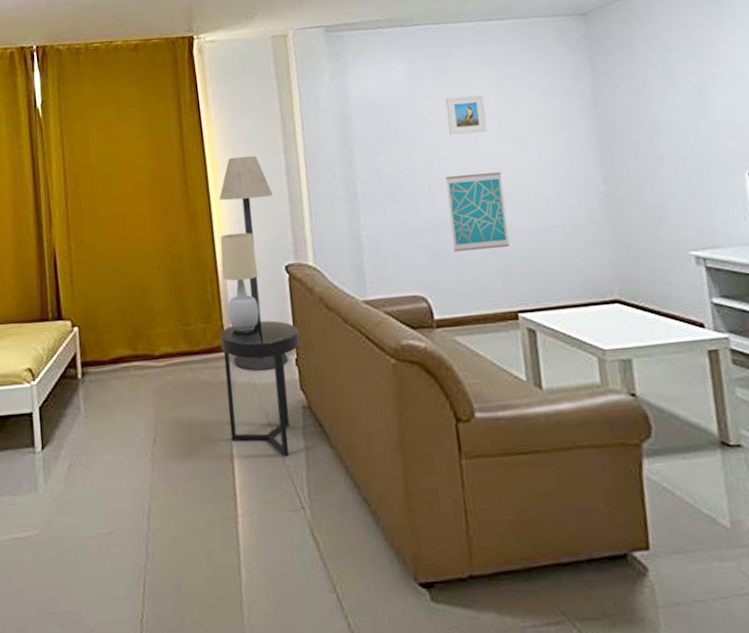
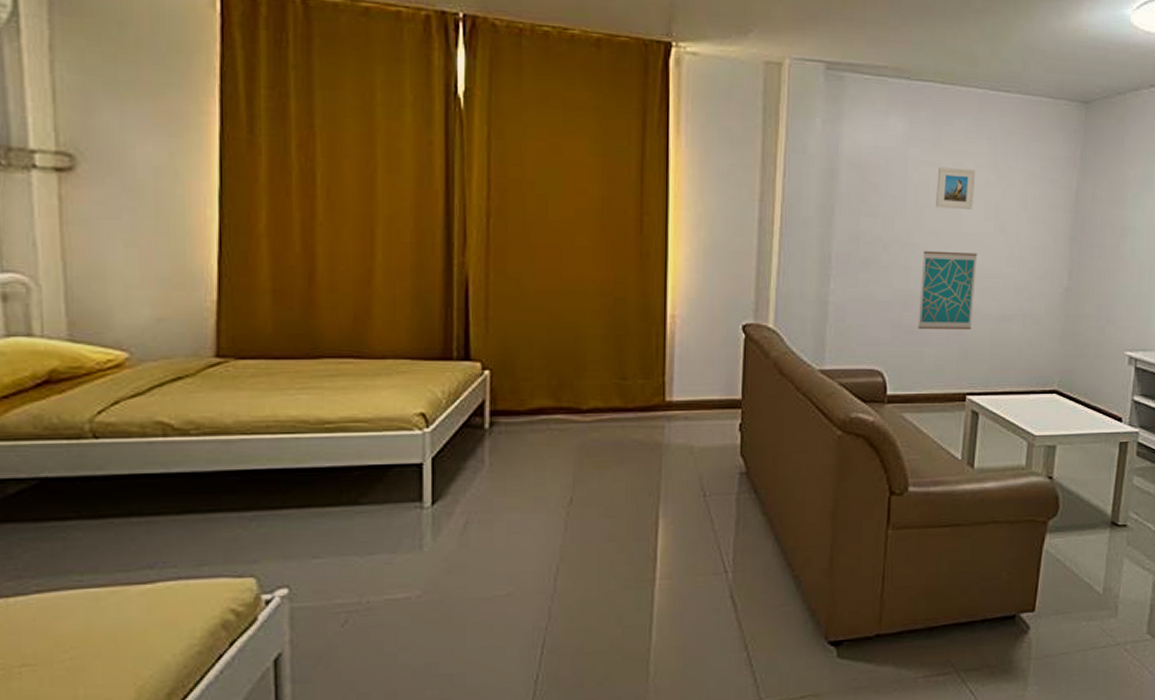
floor lamp: present [219,156,289,371] -> none [672,196,740,433]
table lamp: present [220,232,260,332] -> none [670,283,712,391]
side table: present [220,320,299,457] -> none [658,382,748,522]

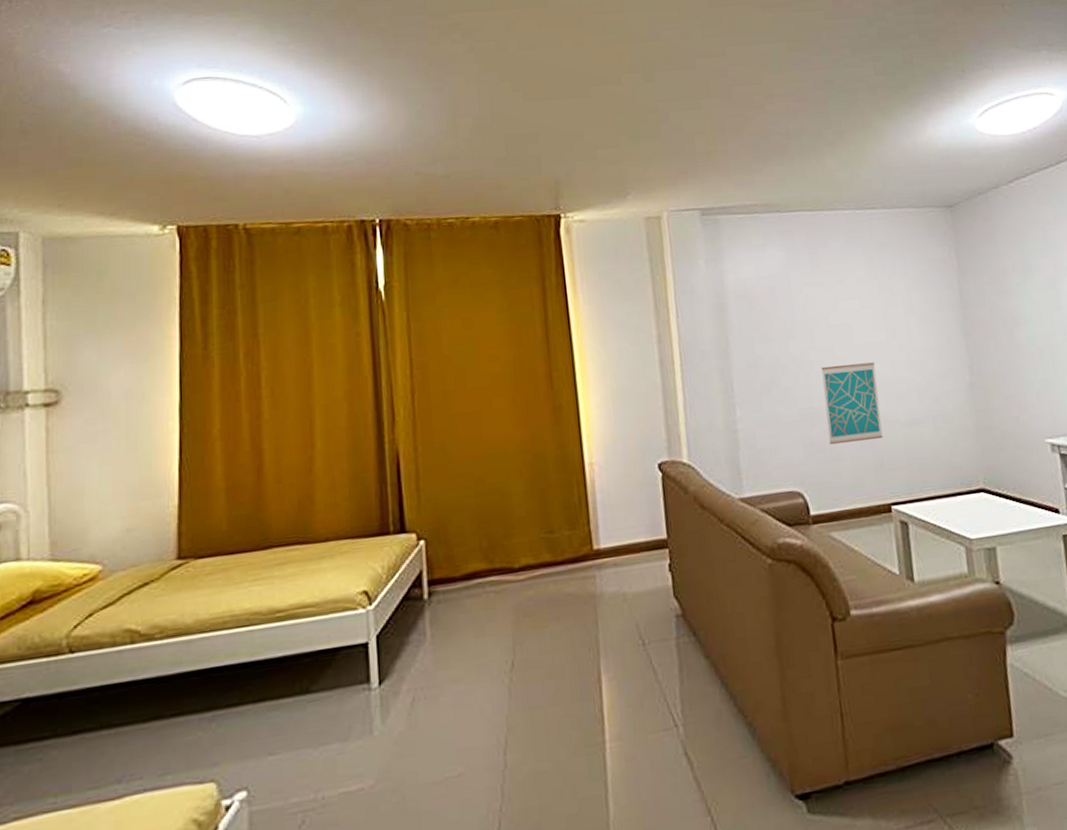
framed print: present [936,167,976,209] -> none [821,284,862,325]

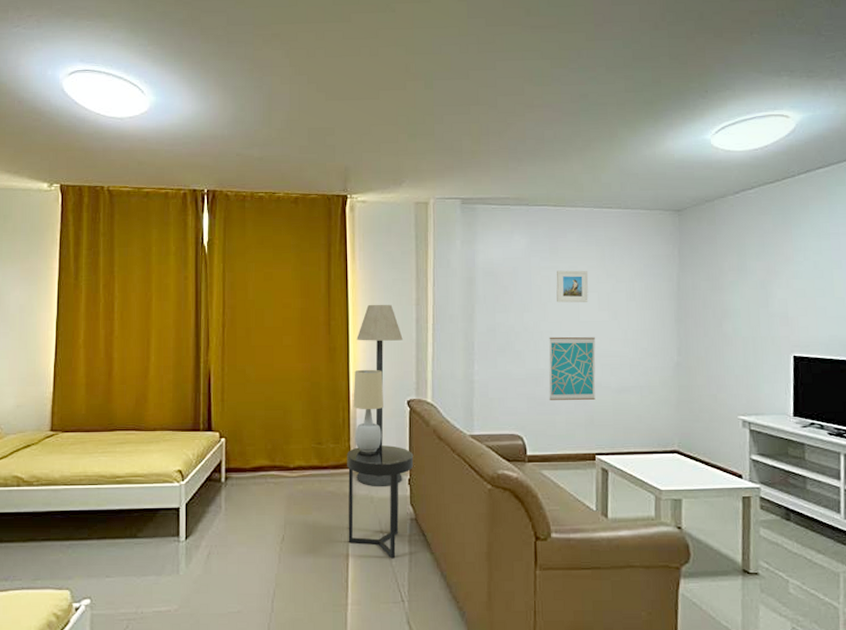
floor lamp: none [587,345,661,580] -> present [356,304,403,486]
side table: none [587,523,673,672] -> present [347,445,414,559]
table lamp: none [588,428,631,538] -> present [353,369,383,453]
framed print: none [821,284,862,325] -> present [556,270,589,303]

